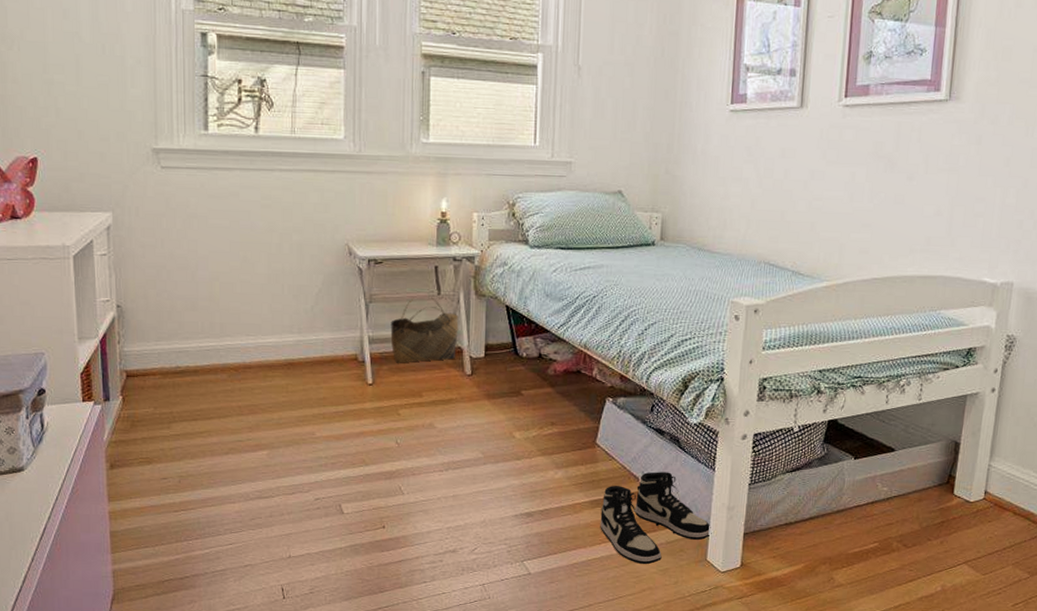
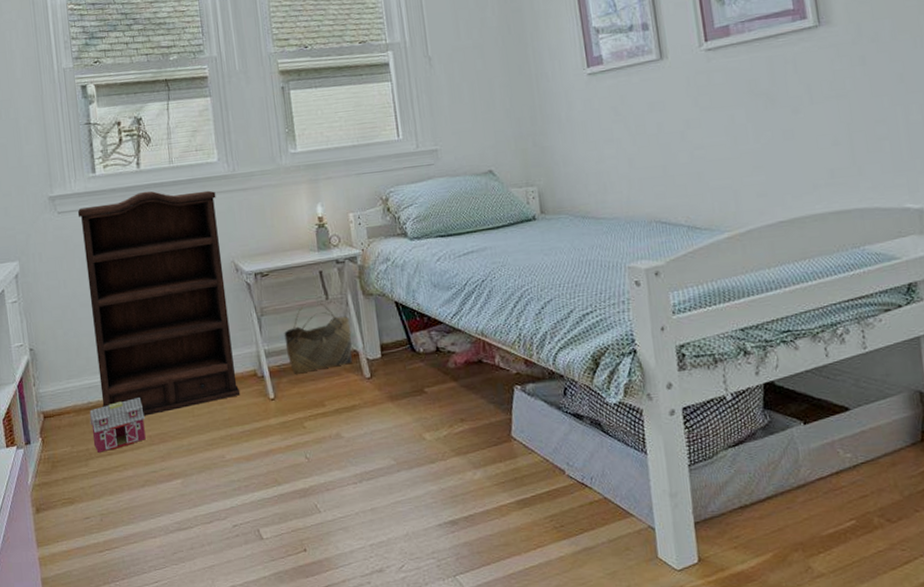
toy house: none [176,368,236,417] -> present [89,398,146,453]
bookshelf: none [183,158,339,387] -> present [77,190,241,416]
sneaker: present [600,472,712,565] -> none [529,460,658,569]

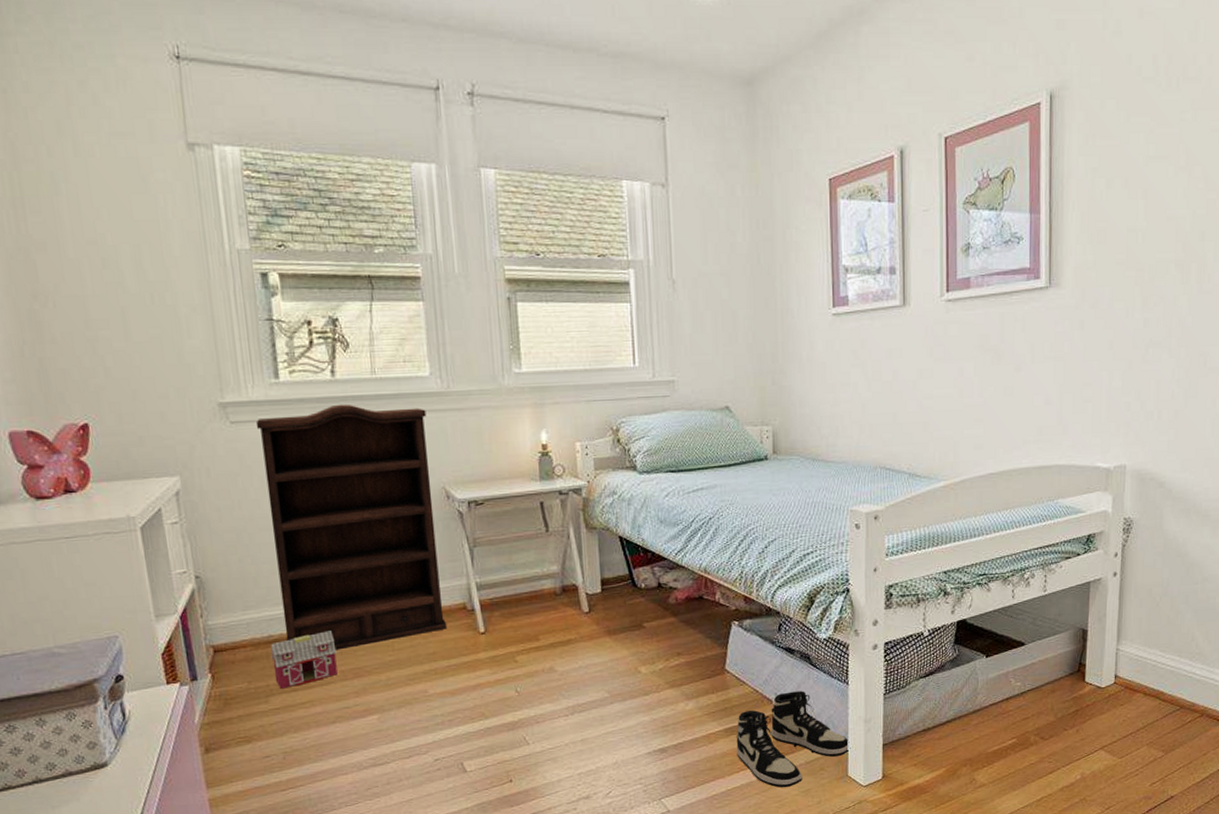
basket: present [284,302,352,374] -> none [498,535,572,608]
sneaker: none [529,460,658,569] -> present [736,690,851,788]

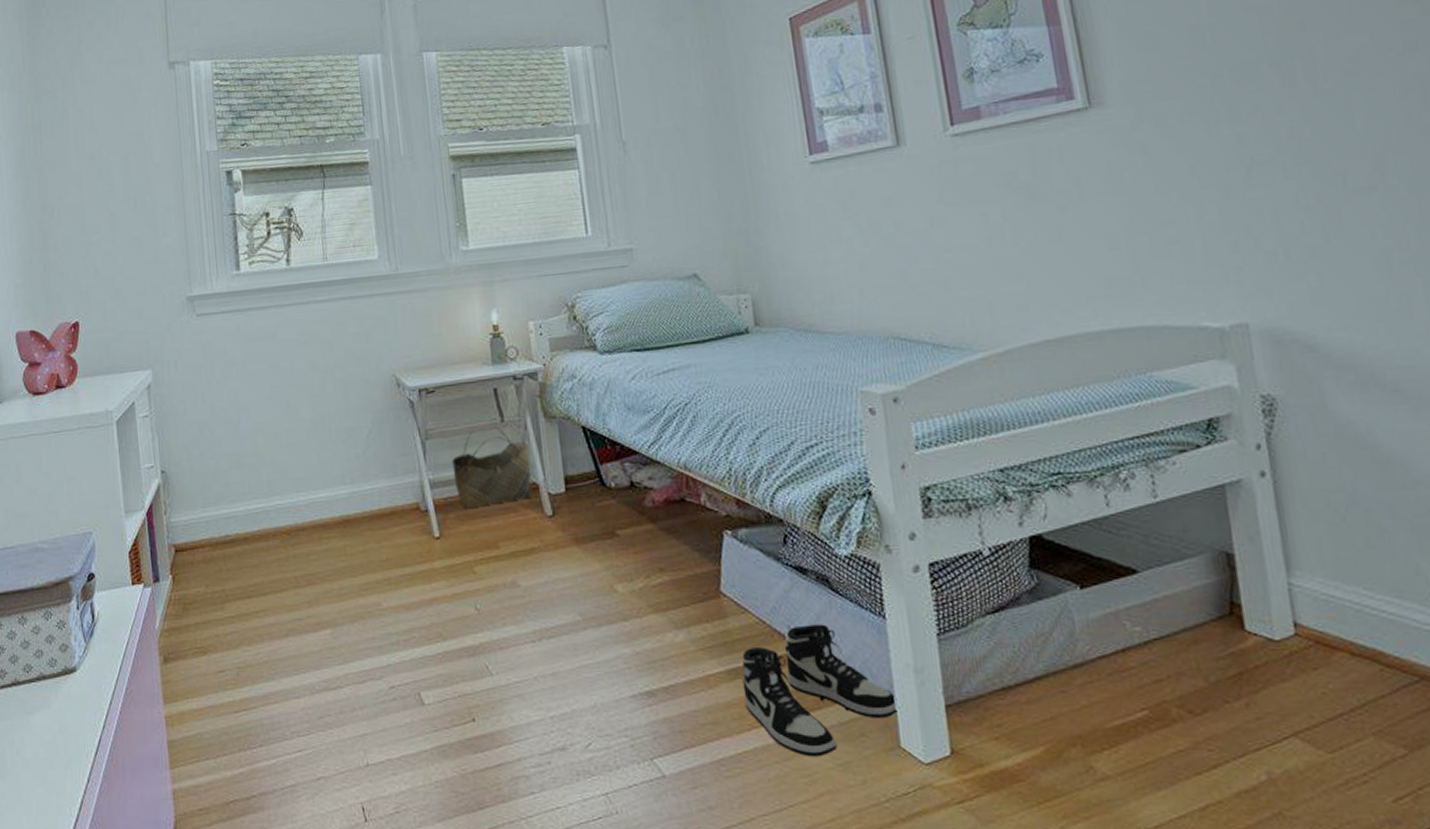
bookshelf: present [255,404,448,650] -> none [218,291,401,553]
toy house: present [270,631,338,689] -> none [226,531,291,595]
basket: none [498,535,572,608] -> present [452,425,531,509]

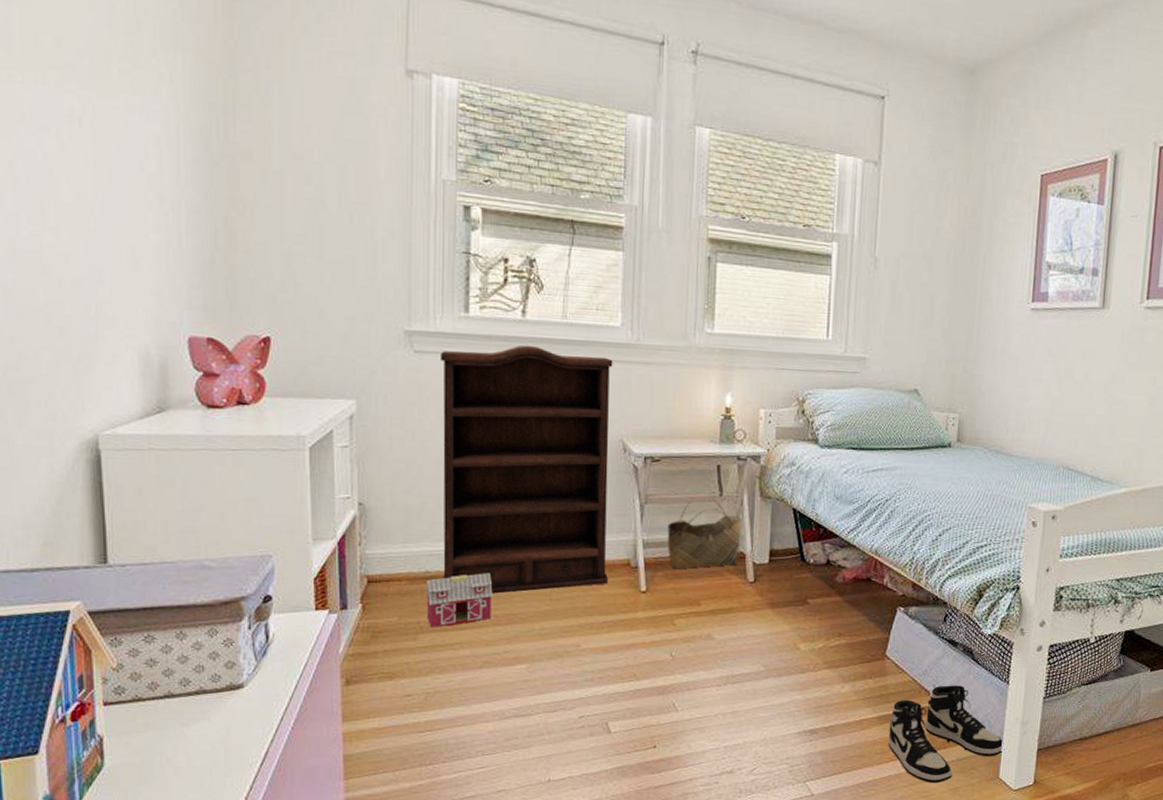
bookshelf: none [218,291,401,553] -> present [439,345,613,594]
toy house: none [226,531,291,595] -> present [425,573,493,627]

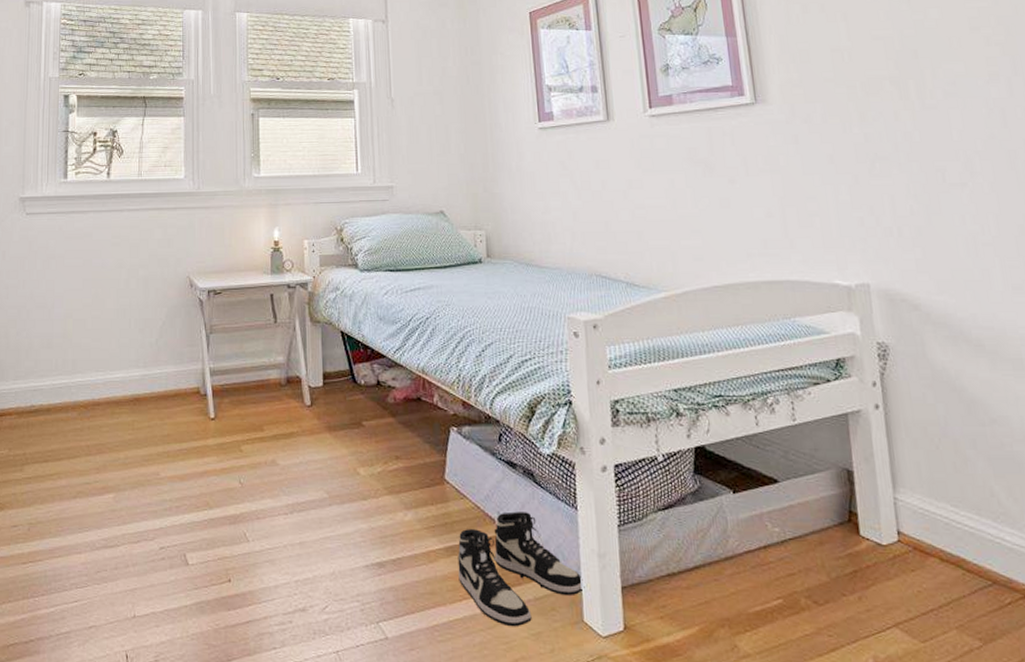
toy house: present [425,573,493,627] -> none [30,405,85,458]
bookshelf: present [439,345,613,594] -> none [45,200,182,425]
basket: present [667,498,742,569] -> none [230,325,296,395]

